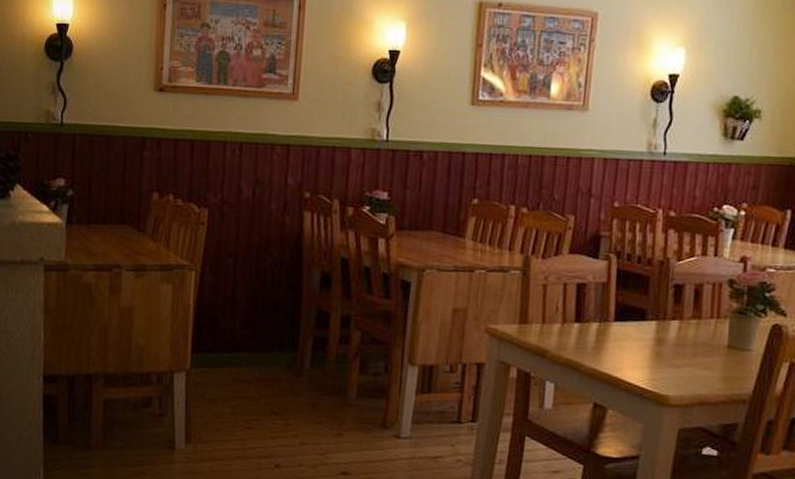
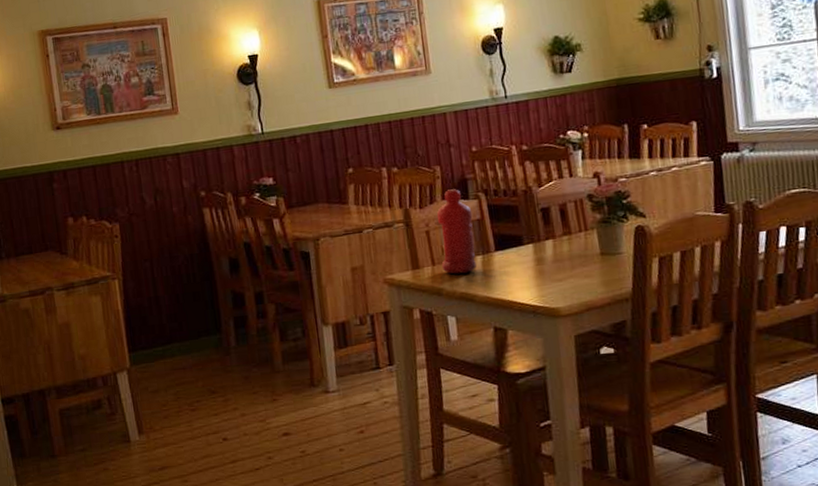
water bottle: none [552,244,599,339] -> present [436,189,476,274]

